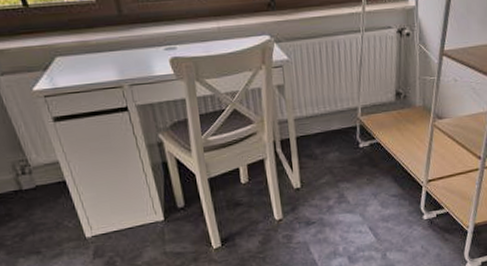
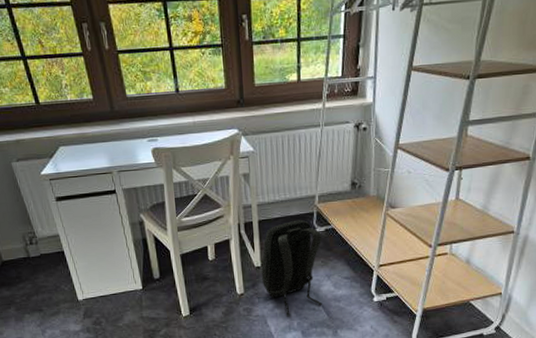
backpack: none [301,134,369,242] -> present [261,219,322,317]

